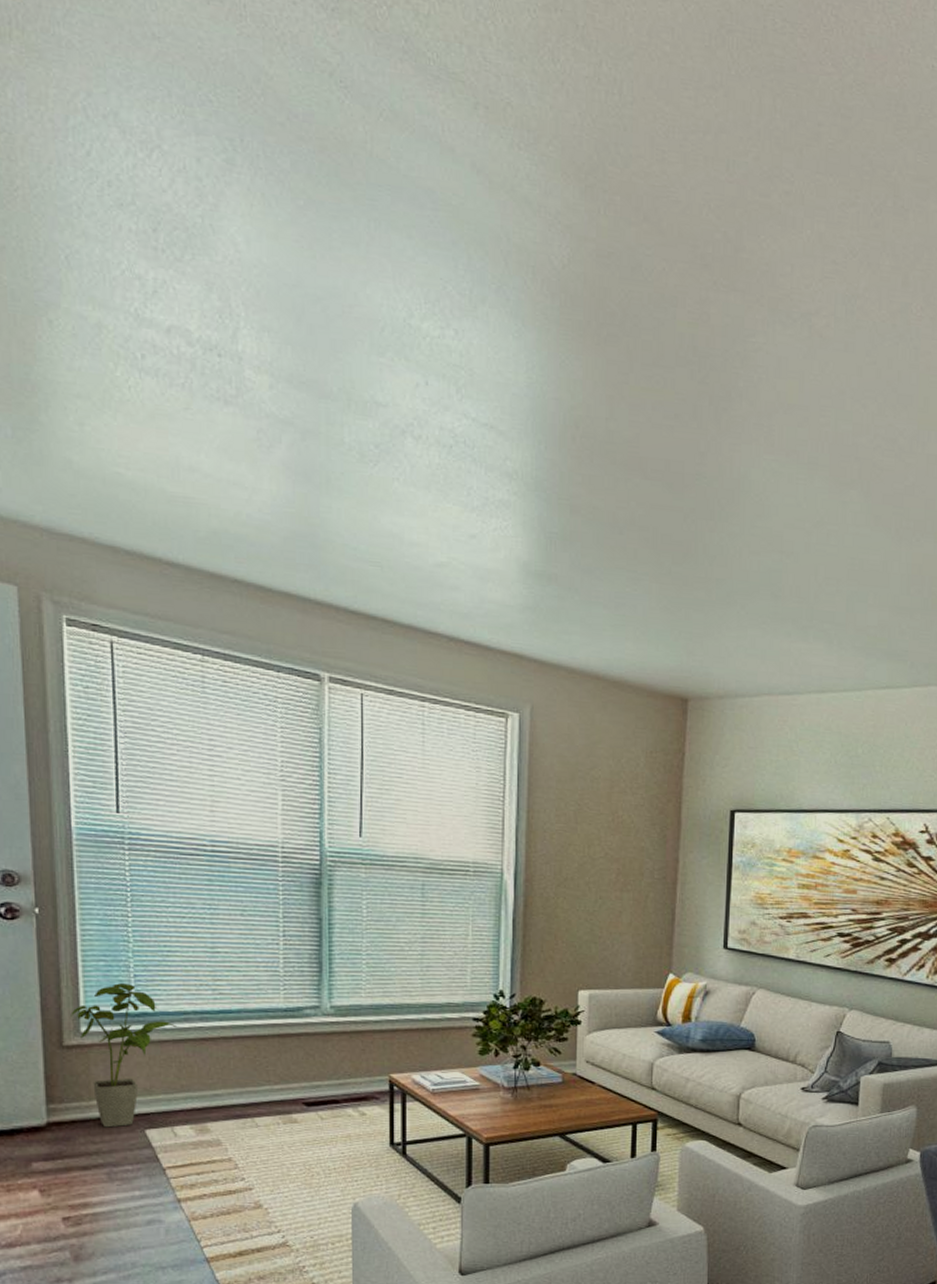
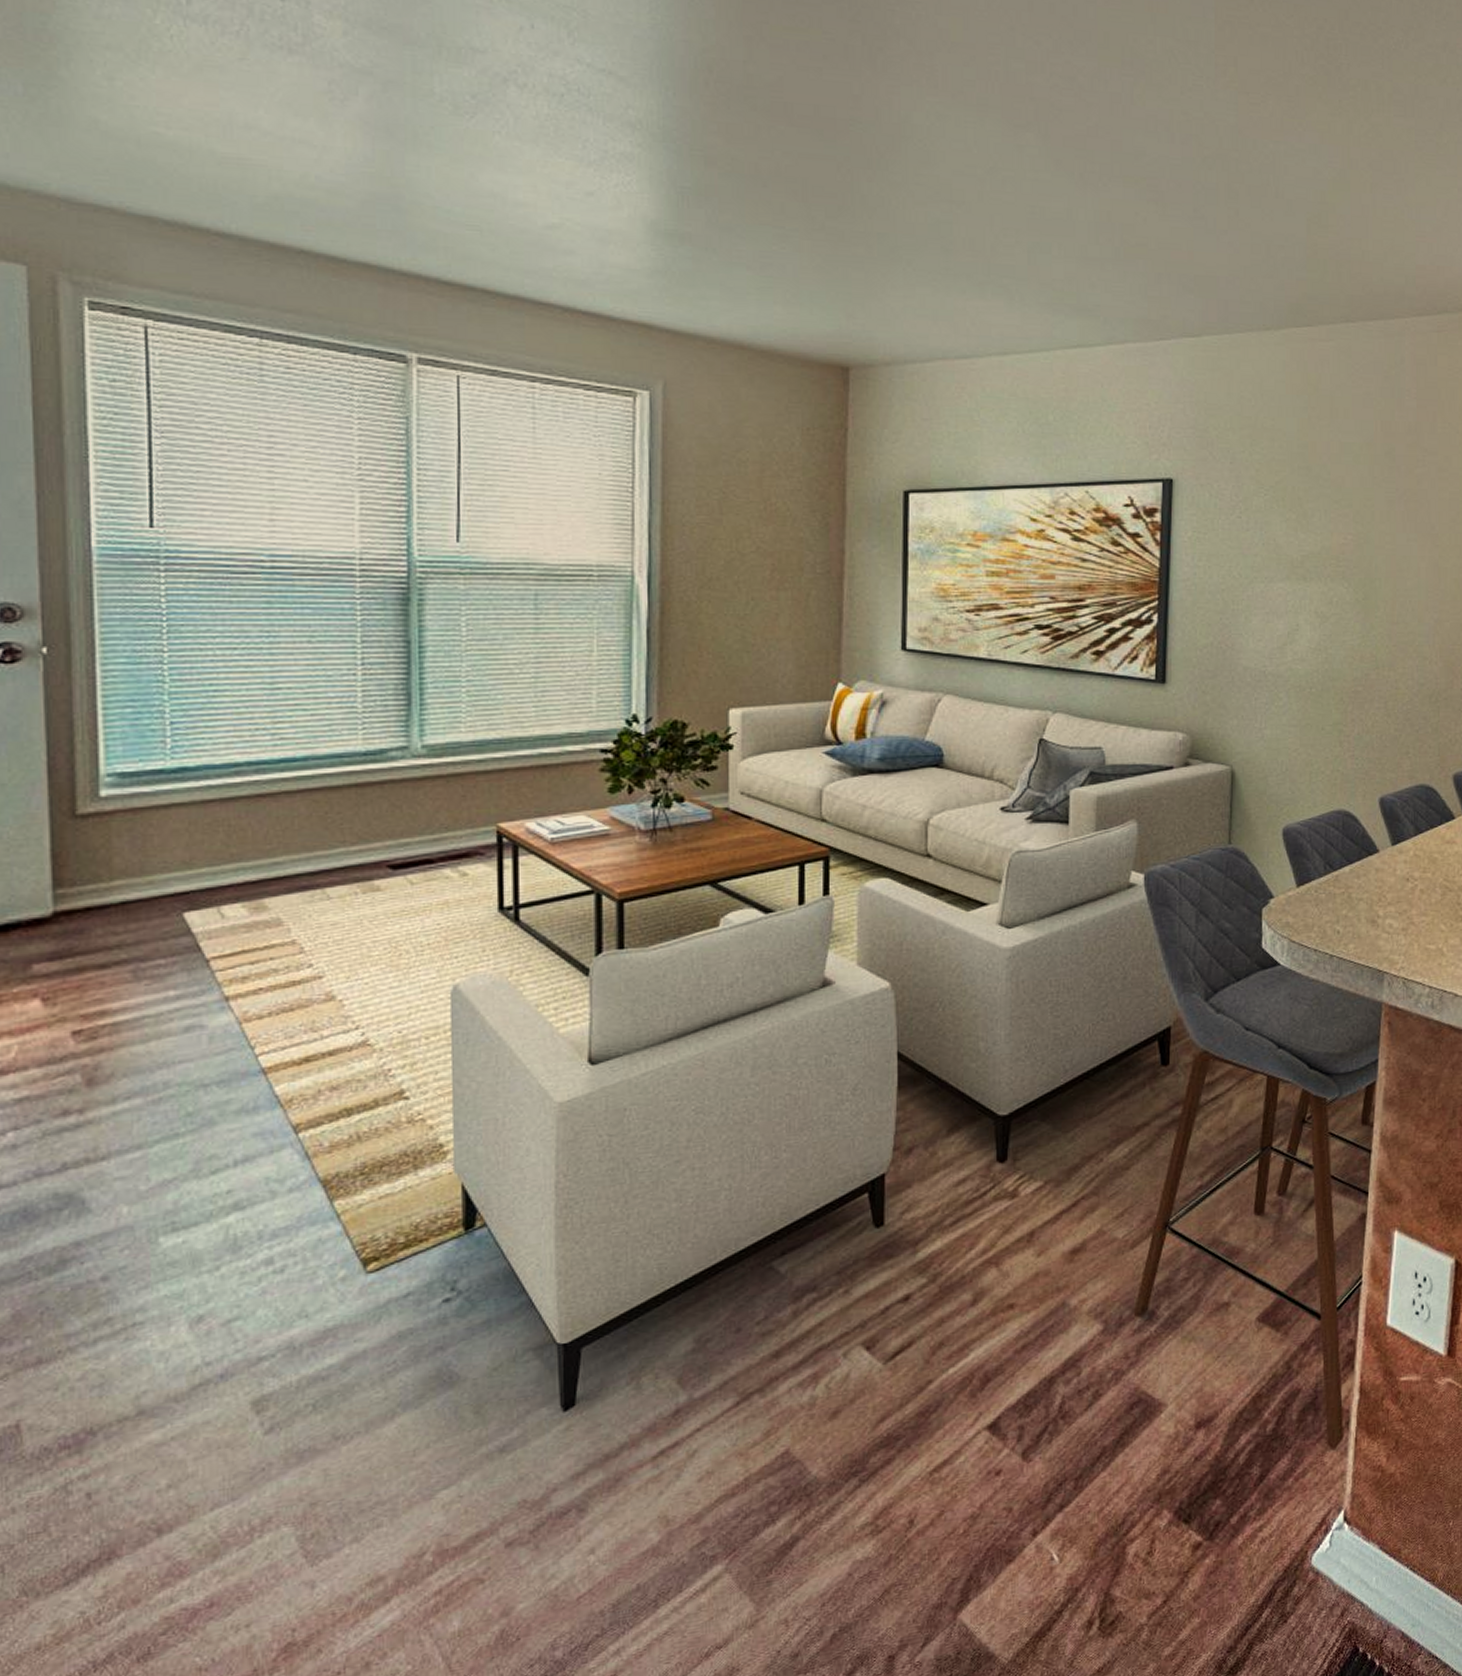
house plant: present [69,983,176,1128] -> none [85,733,225,914]

